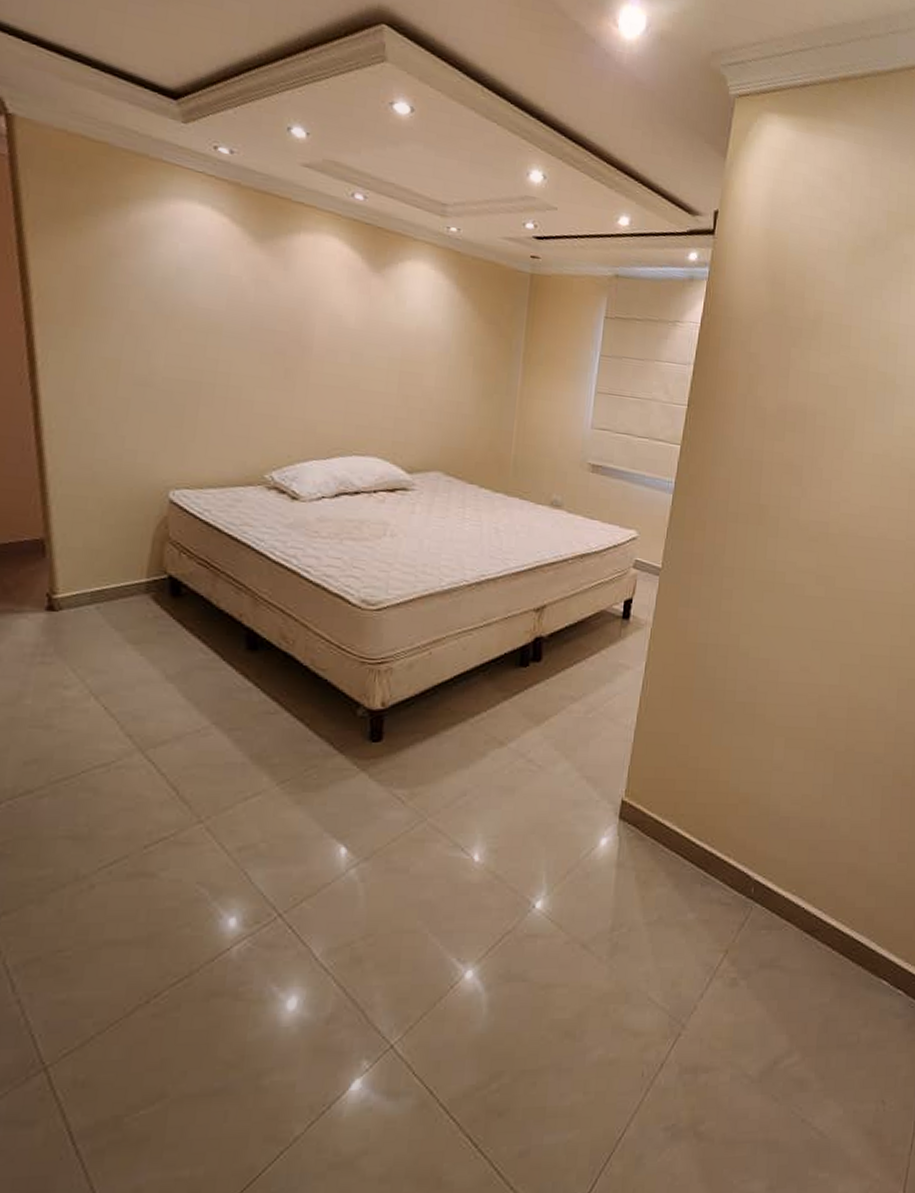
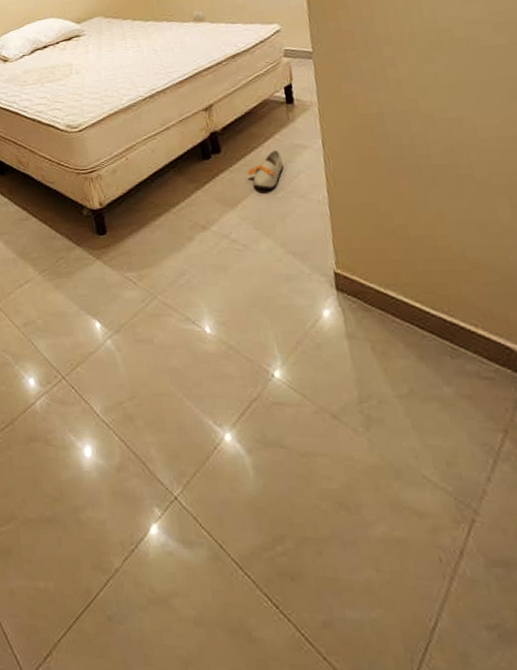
shoe: none [563,666,603,708] -> present [246,149,284,189]

